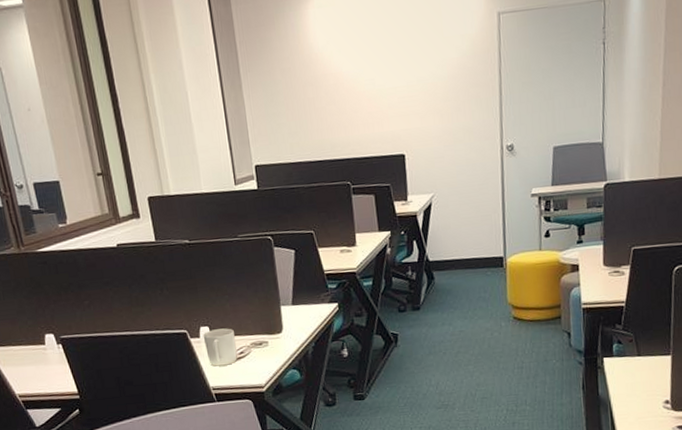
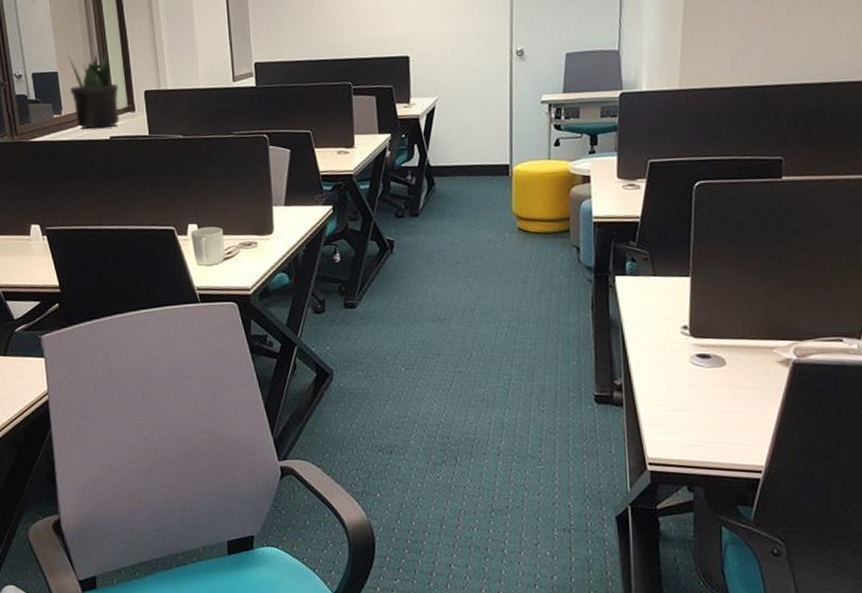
planter: none [68,160,126,237] -> present [68,52,120,129]

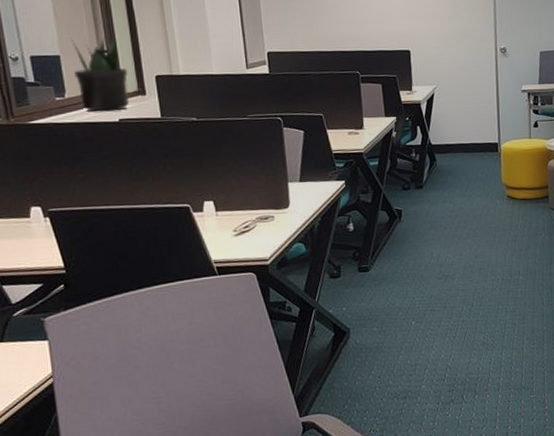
mug: present [190,226,226,266] -> none [206,203,243,240]

